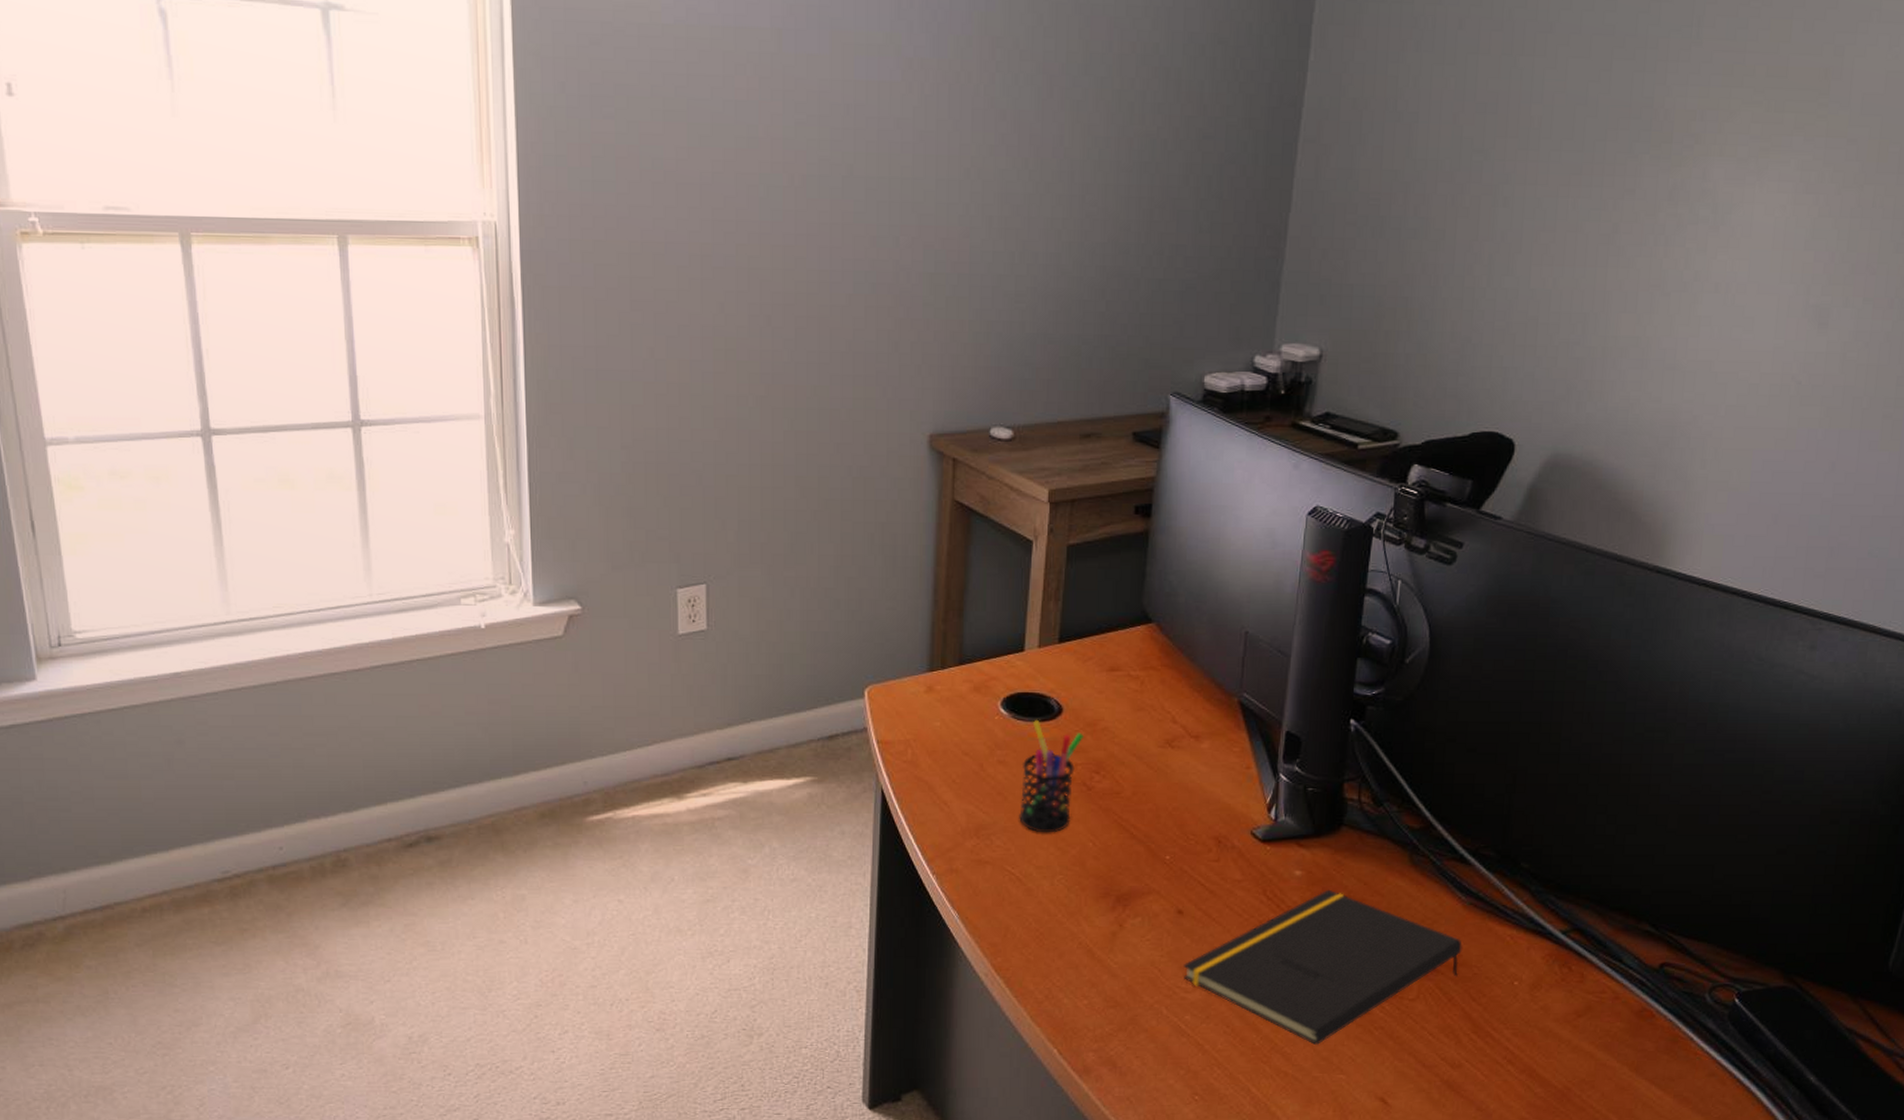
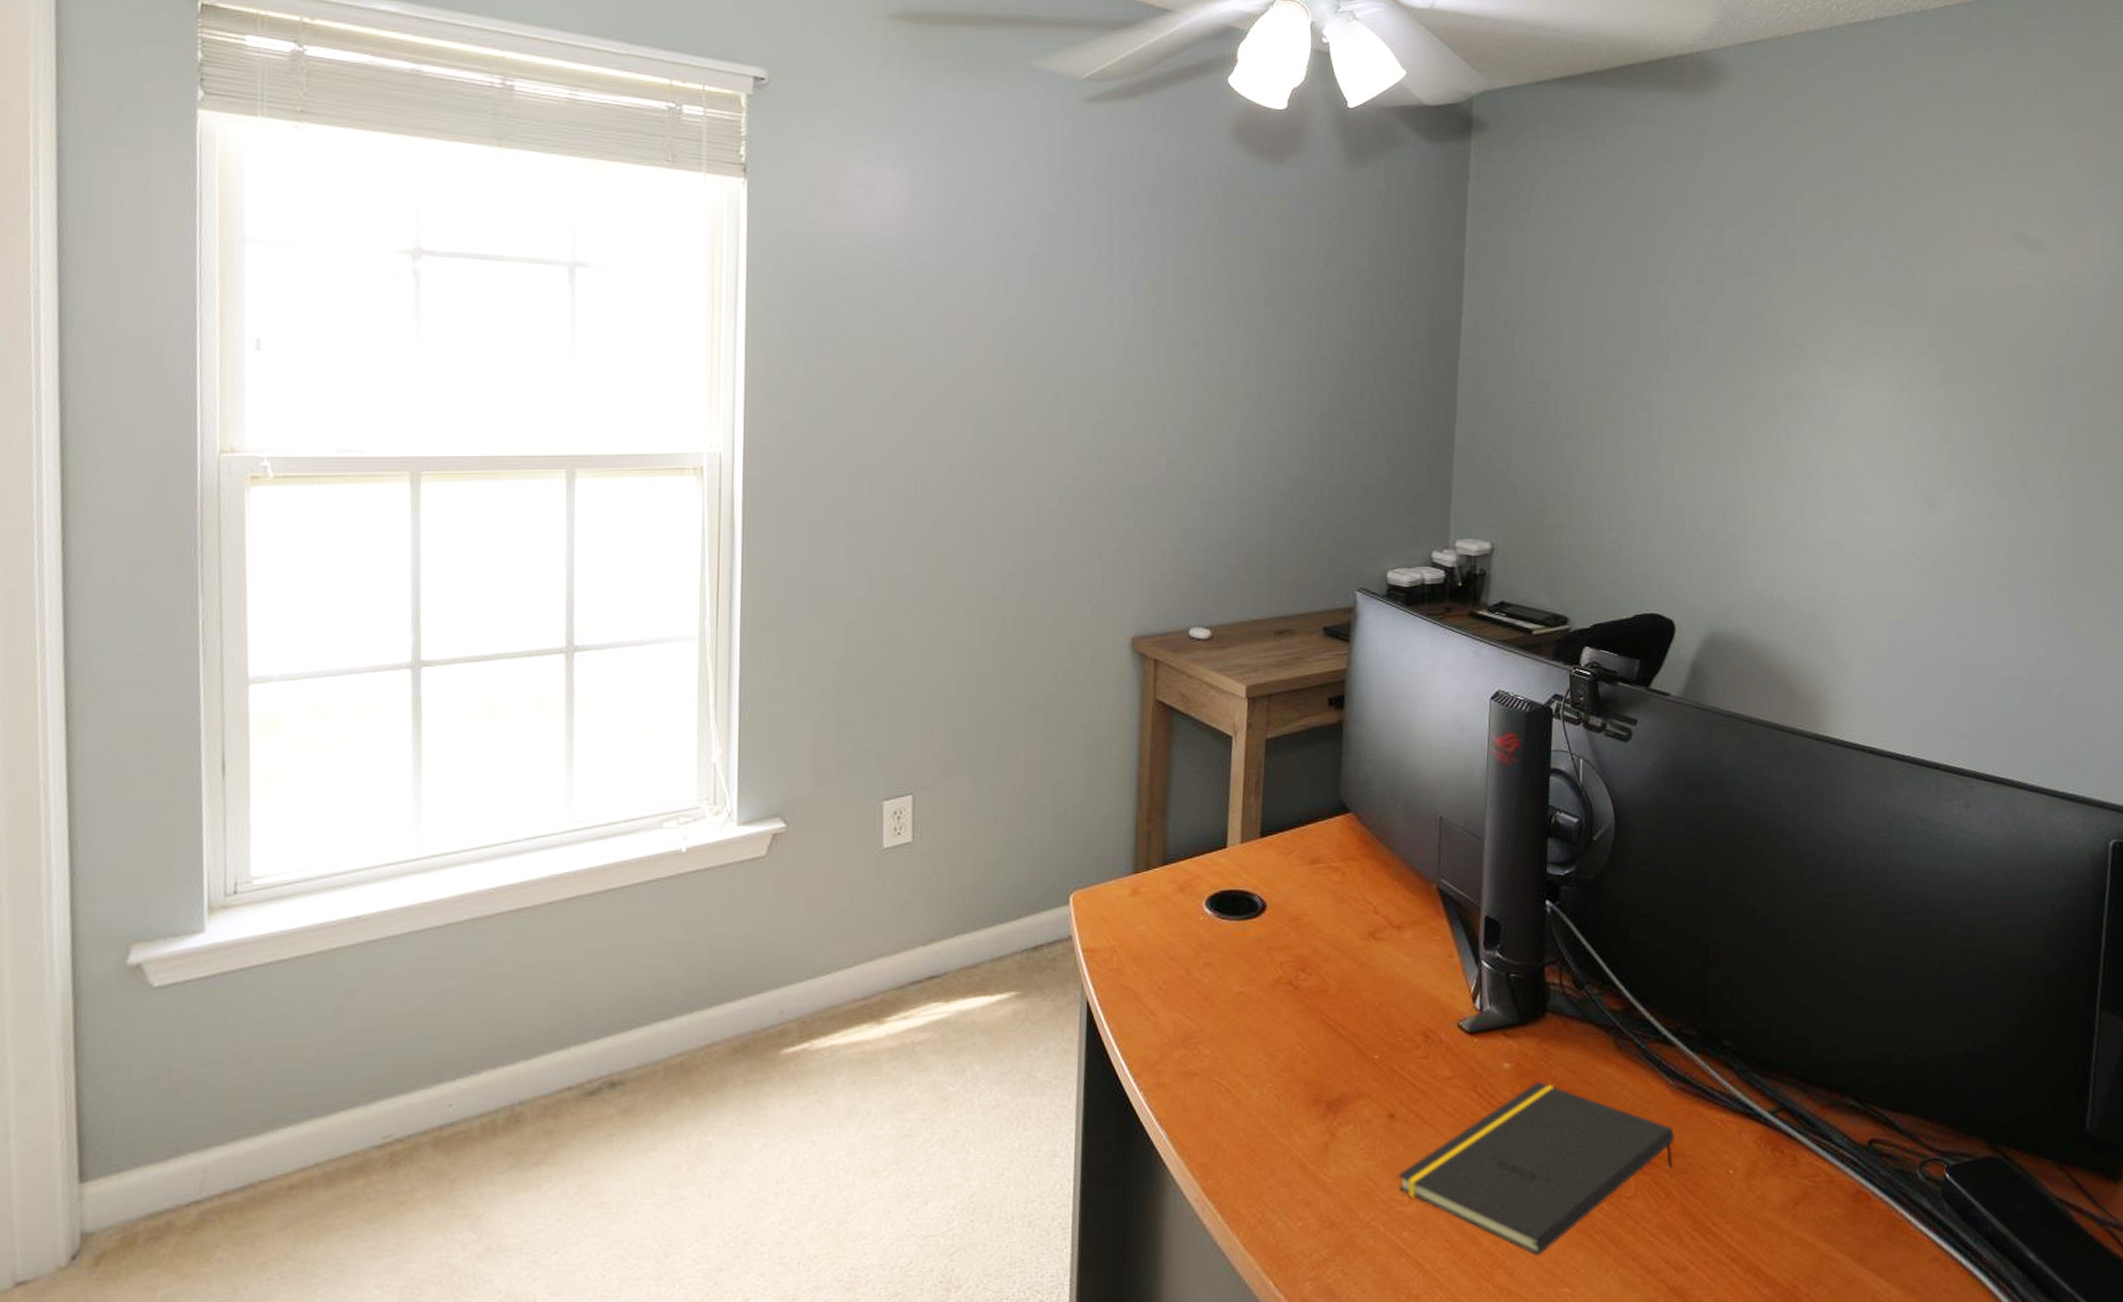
pen holder: present [1019,719,1084,833] -> none [1226,917,1288,1039]

